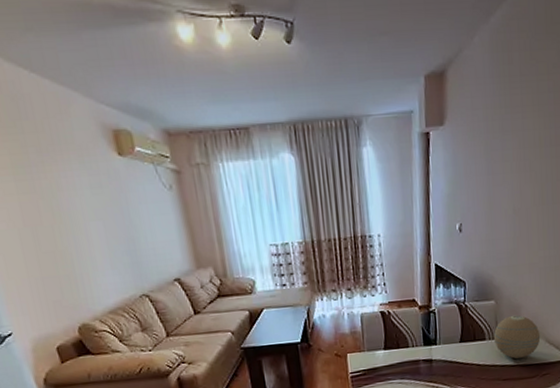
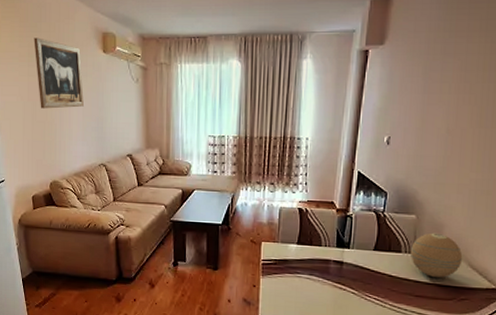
wall art: none [15,141,105,235] -> present [34,37,84,109]

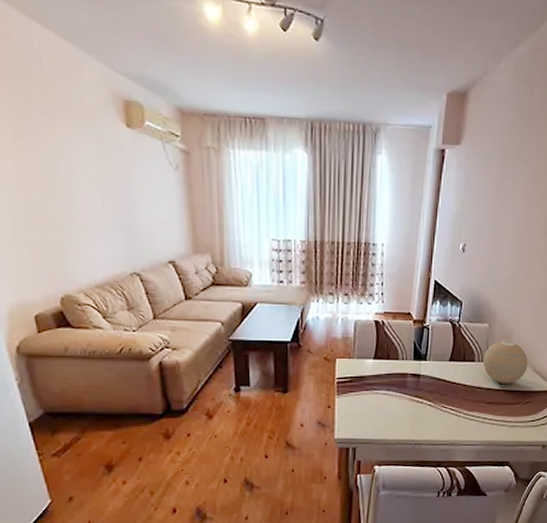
wall art: present [34,37,84,109] -> none [18,97,103,199]

